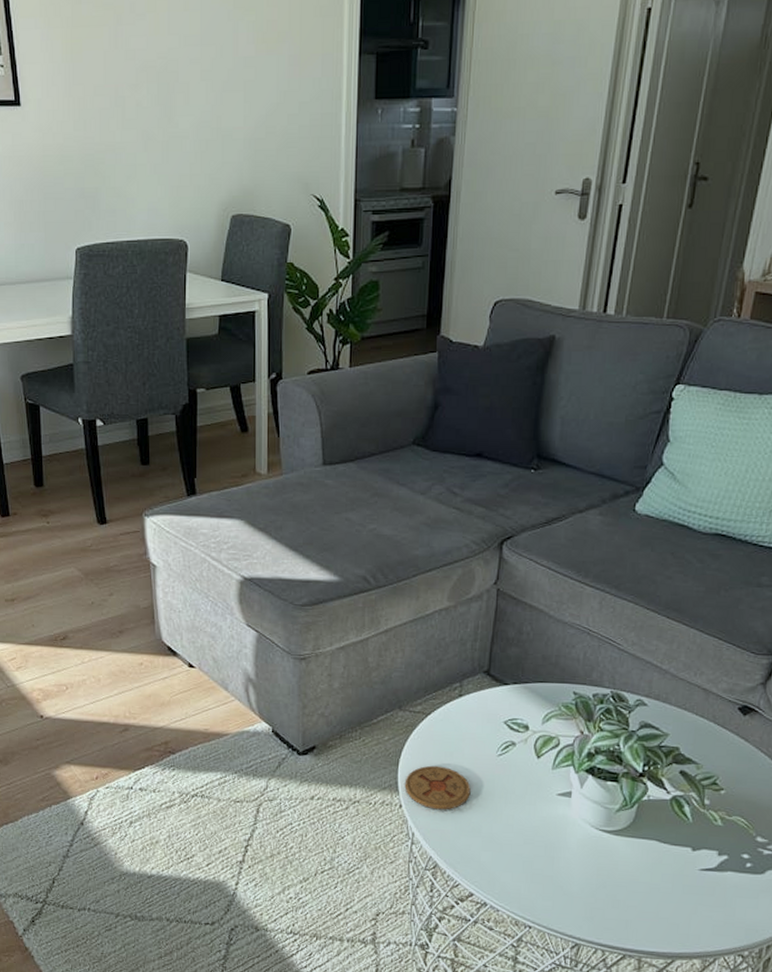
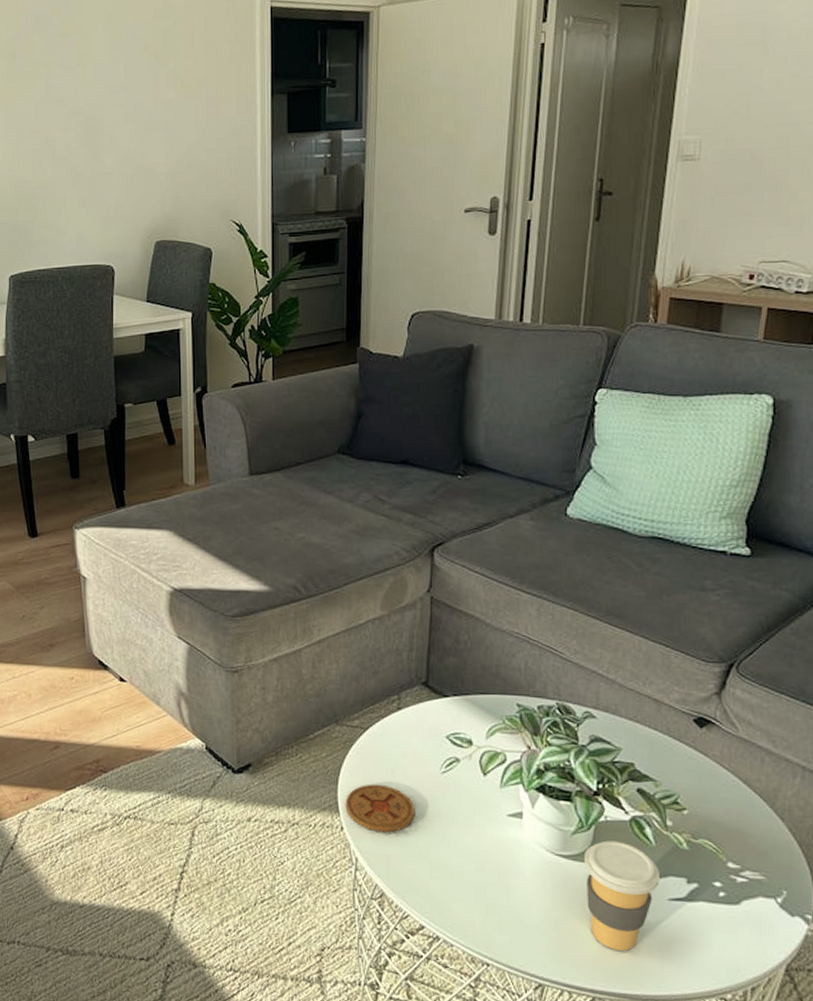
coffee cup: none [625,817,694,915] -> present [585,840,660,951]

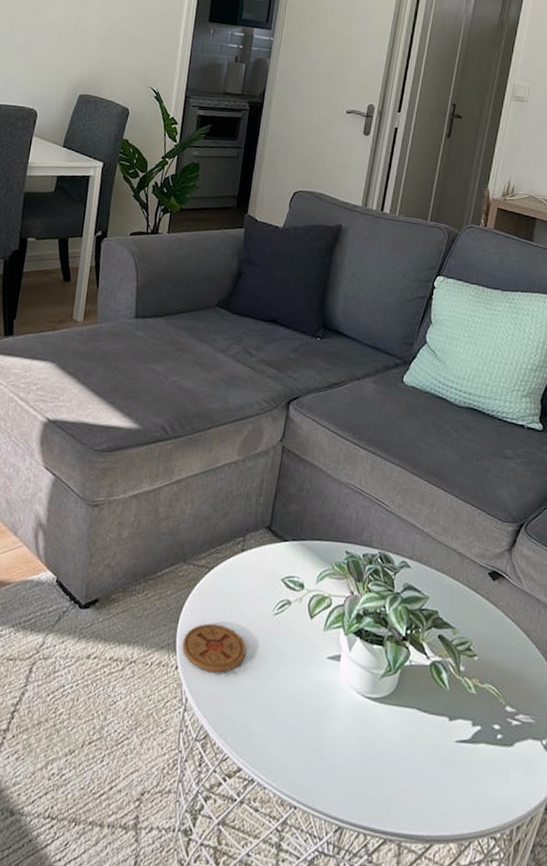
coffee cup: present [585,840,660,951] -> none [387,684,451,792]

